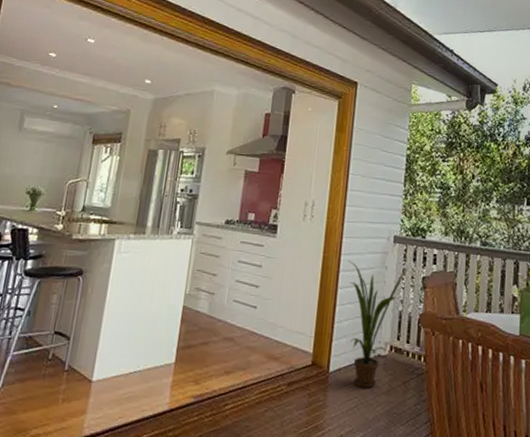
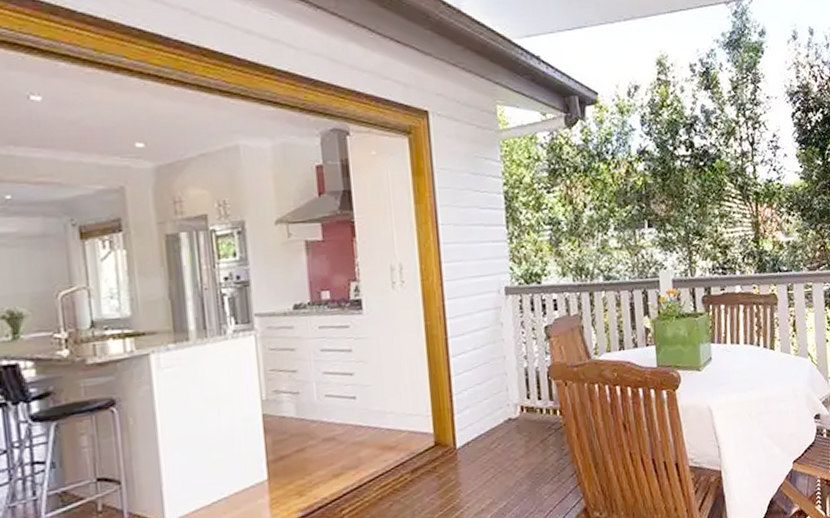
house plant: present [348,260,408,388] -> none [456,320,527,457]

